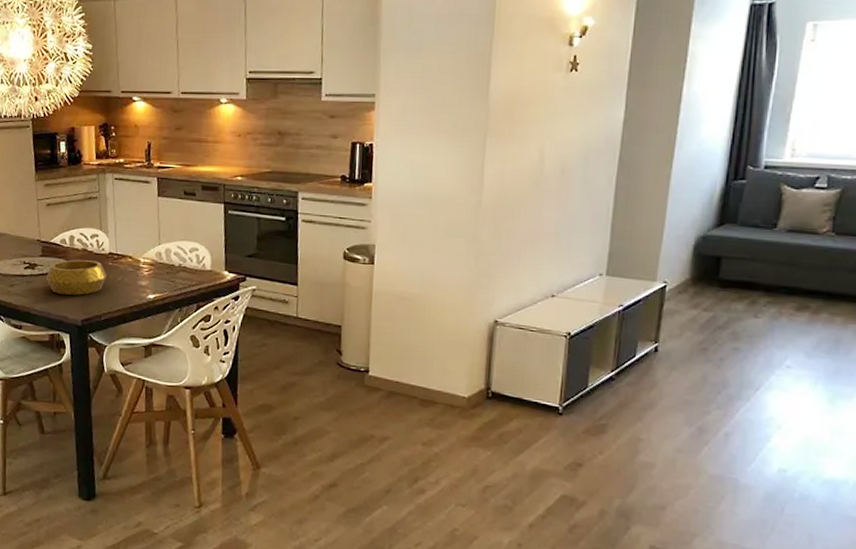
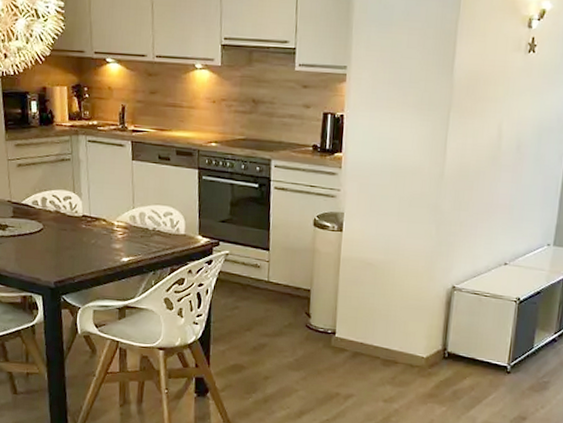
decorative bowl: present [46,260,106,295] -> none [18,221,80,257]

